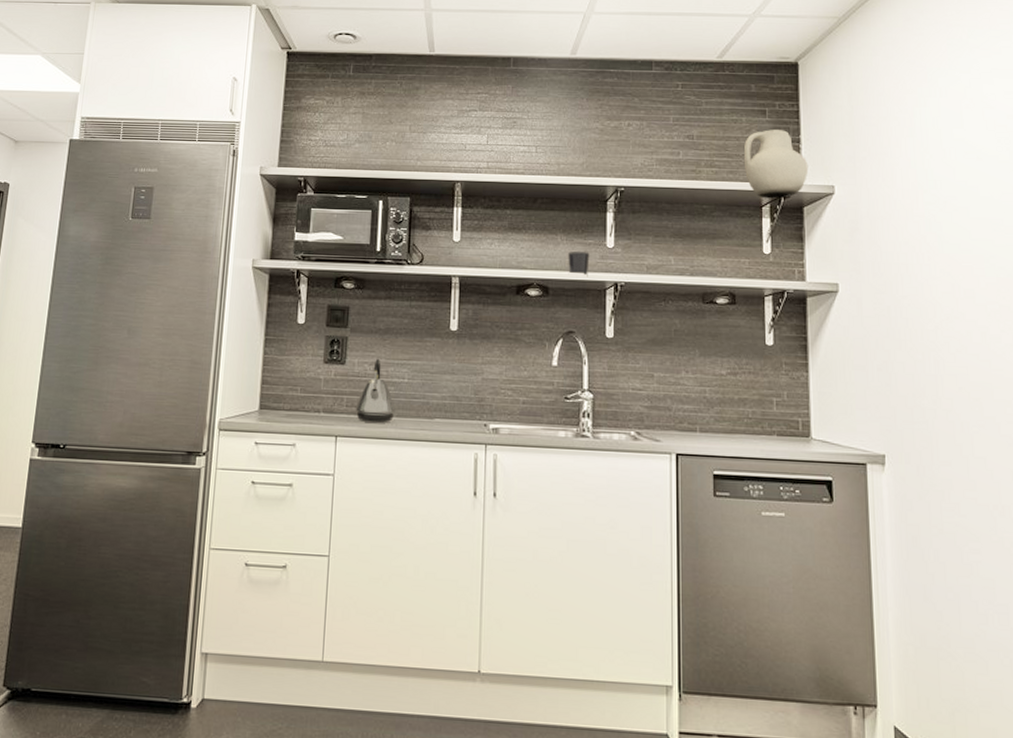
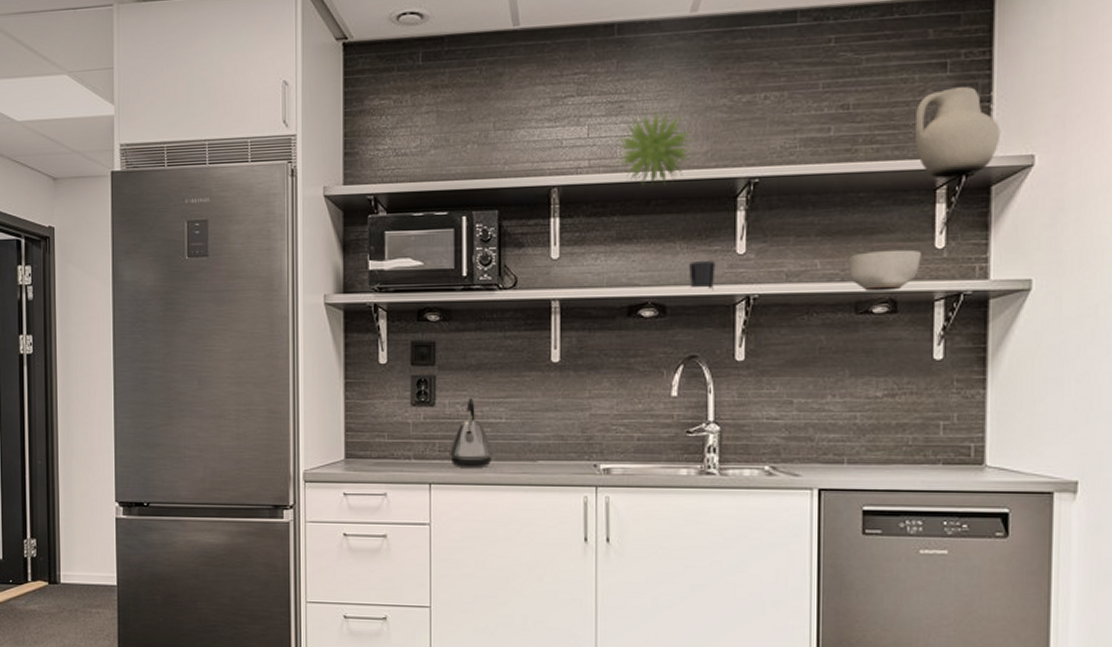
plant: none [510,124,574,188] -> present [616,107,695,187]
bowl: none [695,252,753,286] -> present [847,249,921,291]

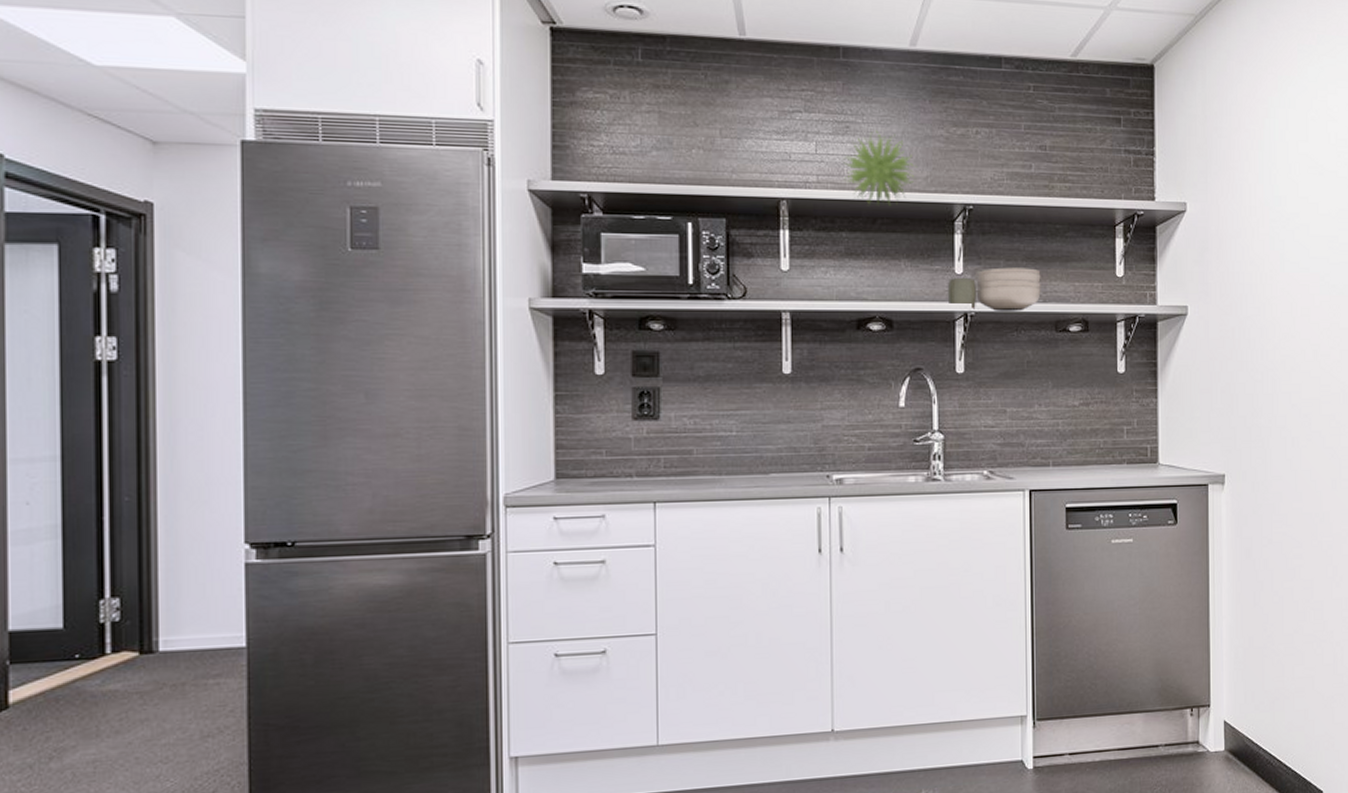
kettle: present [450,399,493,467] -> none [677,411,724,483]
mug: present [688,261,716,291] -> none [912,279,937,308]
mug: none [727,258,760,294] -> present [947,278,976,311]
bowl: none [760,243,839,293] -> present [976,267,1041,311]
bowl: present [847,249,921,291] -> none [1048,276,1106,312]
ceramic pitcher: present [914,87,1001,179] -> none [1097,140,1162,217]

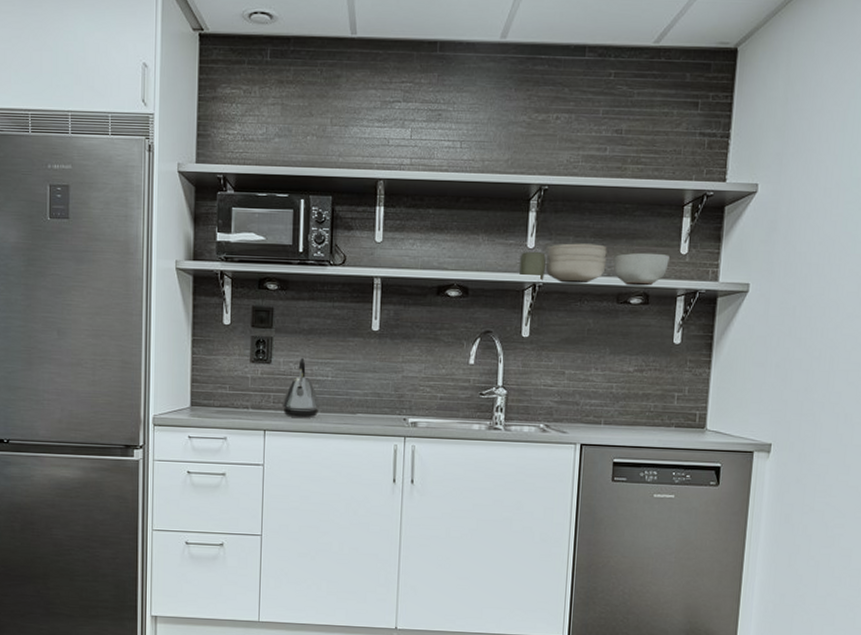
kettle: none [677,411,724,483] -> present [283,358,320,418]
plant: present [843,130,916,207] -> none [434,117,499,187]
bowl: none [1048,276,1106,312] -> present [613,252,669,286]

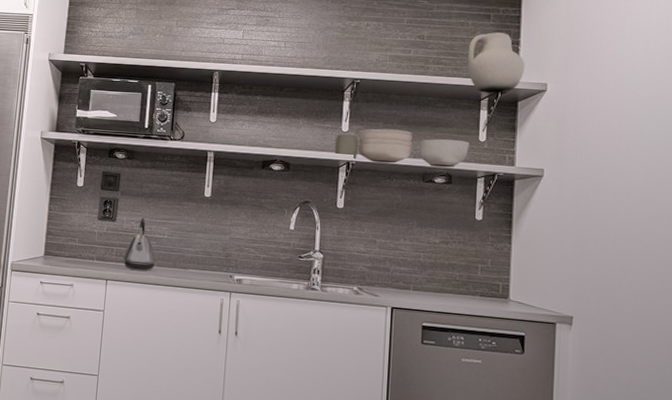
ceramic pitcher: none [670,123,735,198] -> present [467,32,525,94]

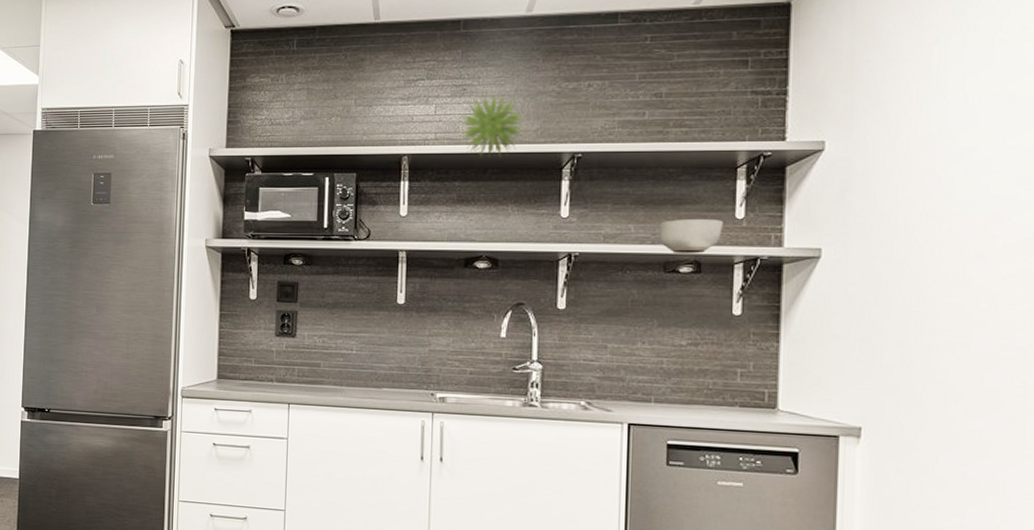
kettle: present [124,218,156,271] -> none [307,332,344,392]
plant: none [262,23,318,78] -> present [459,90,527,158]
mug: present [334,134,358,160] -> none [552,221,581,252]
bowl: present [358,128,413,164] -> none [581,211,650,252]
ceramic pitcher: present [467,32,525,94] -> none [719,81,795,159]

